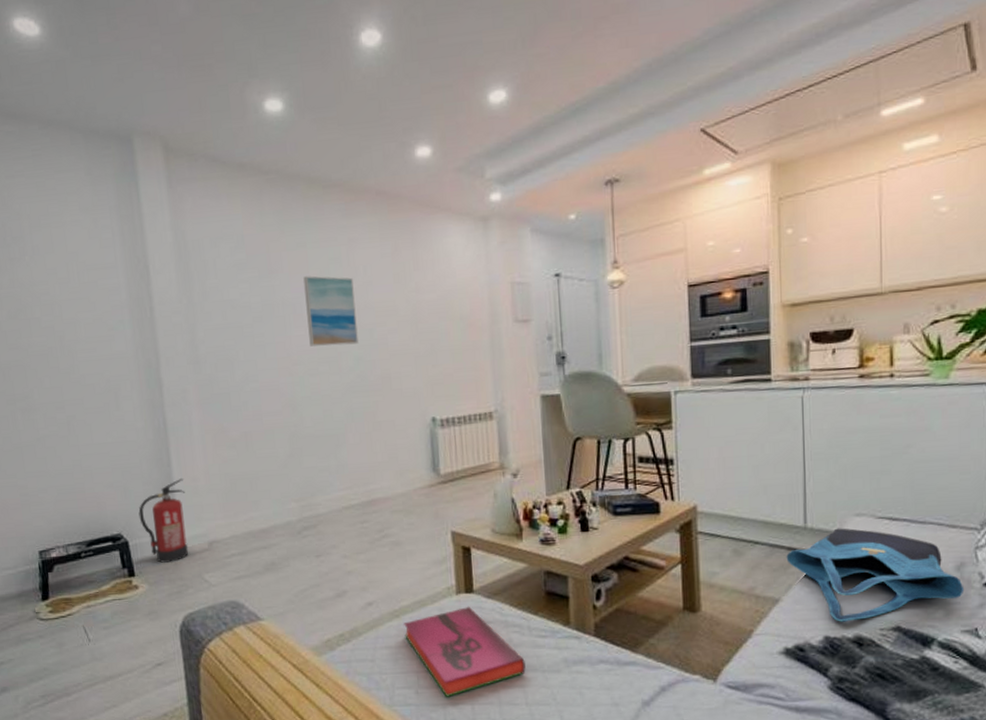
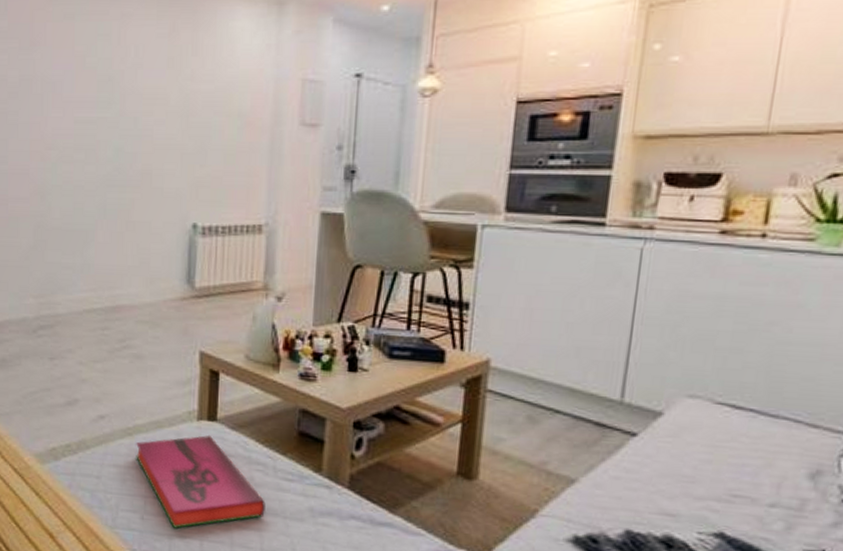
wall art: present [303,275,359,347] -> none [67,52,122,133]
tote bag: present [786,528,965,622] -> none [591,408,817,518]

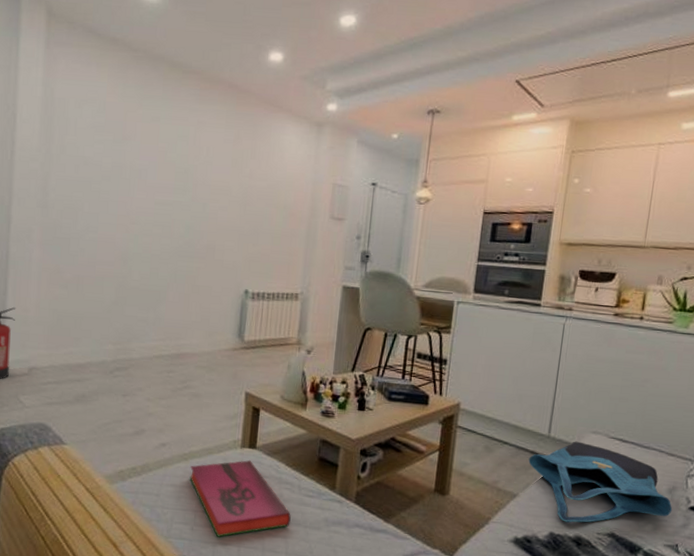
tote bag: none [591,408,817,518] -> present [528,441,673,523]

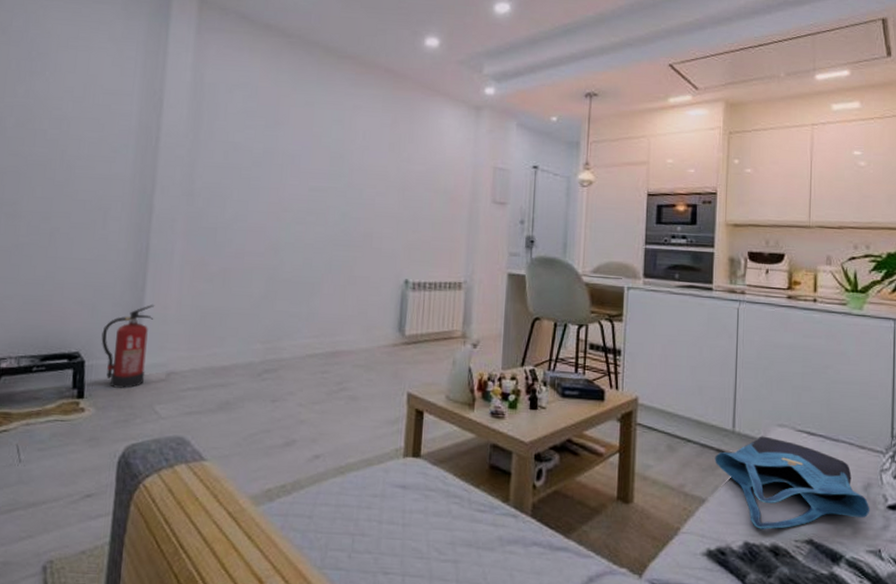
hardback book: present [190,459,291,537] -> none [346,470,461,565]

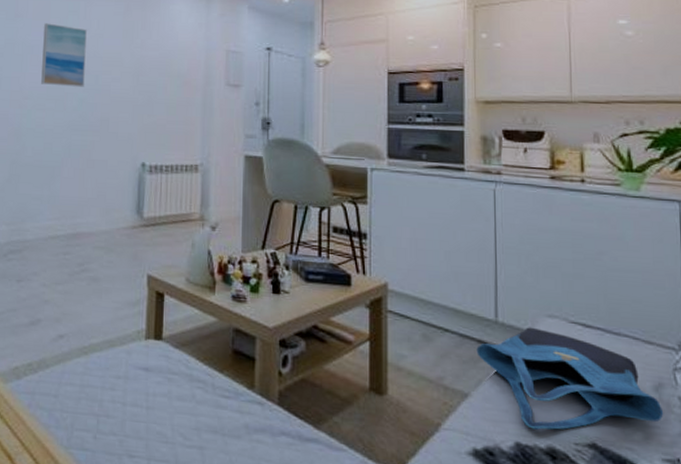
wall art: none [302,132,352,201] -> present [41,23,87,87]

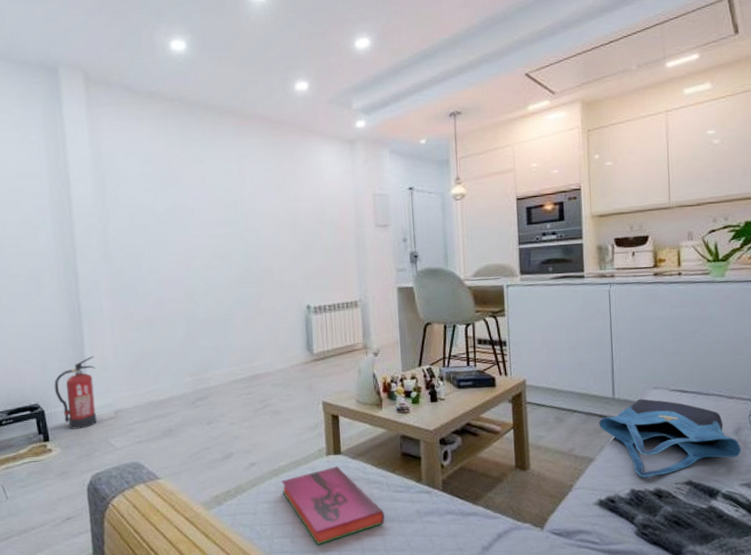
wall art: present [41,23,87,87] -> none [200,186,246,245]
hardback book: none [90,353,206,448] -> present [282,465,385,545]

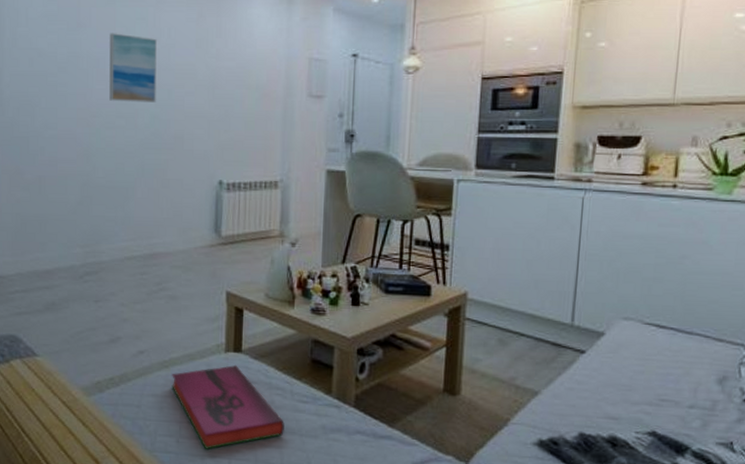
wall art: none [200,186,246,245] -> present [109,33,157,103]
tote bag: present [599,399,742,478] -> none [550,329,724,421]

